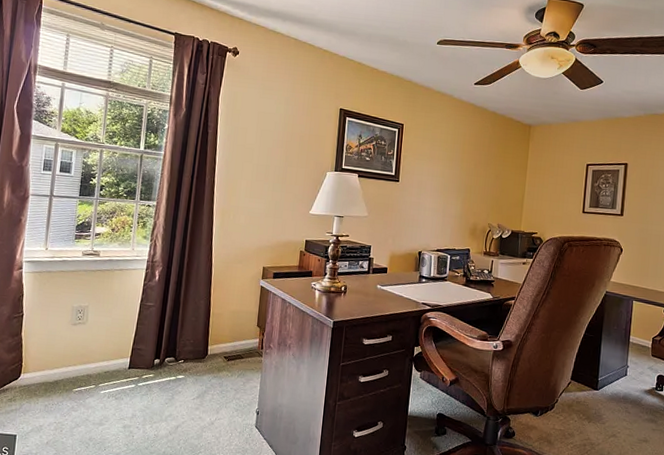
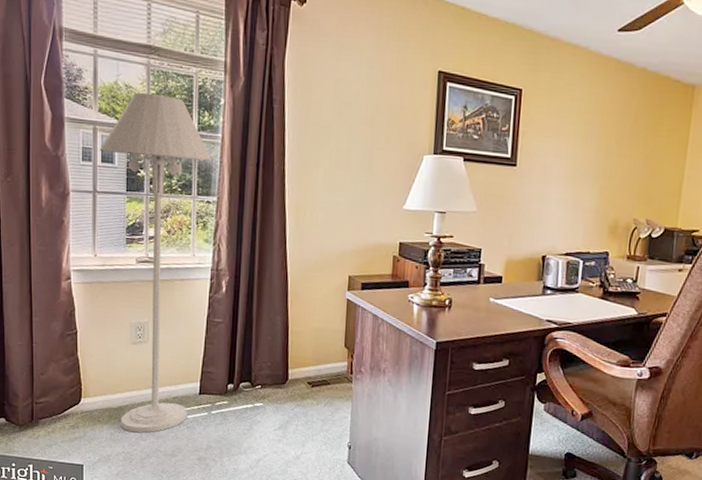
floor lamp: none [55,117,155,405] -> present [99,92,212,433]

